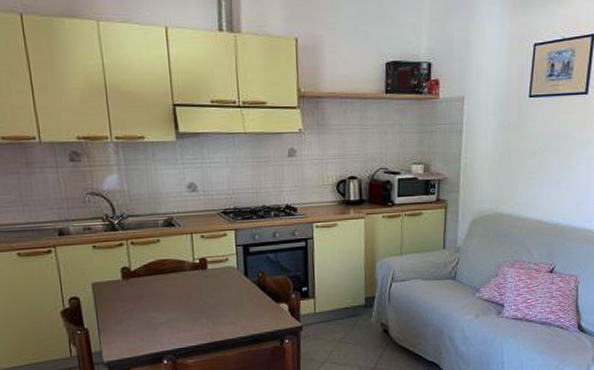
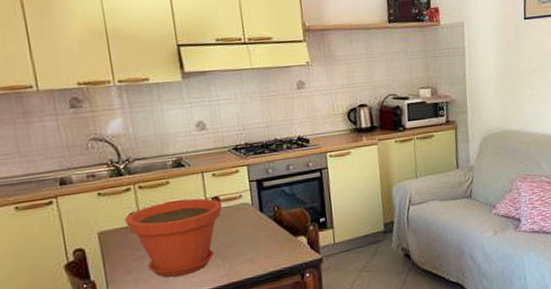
plant pot: none [116,258,208,332] -> present [124,198,222,278]

